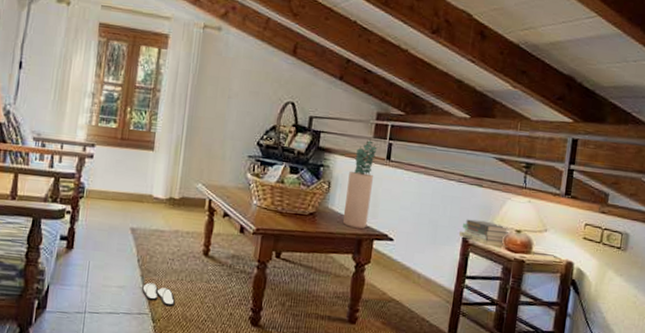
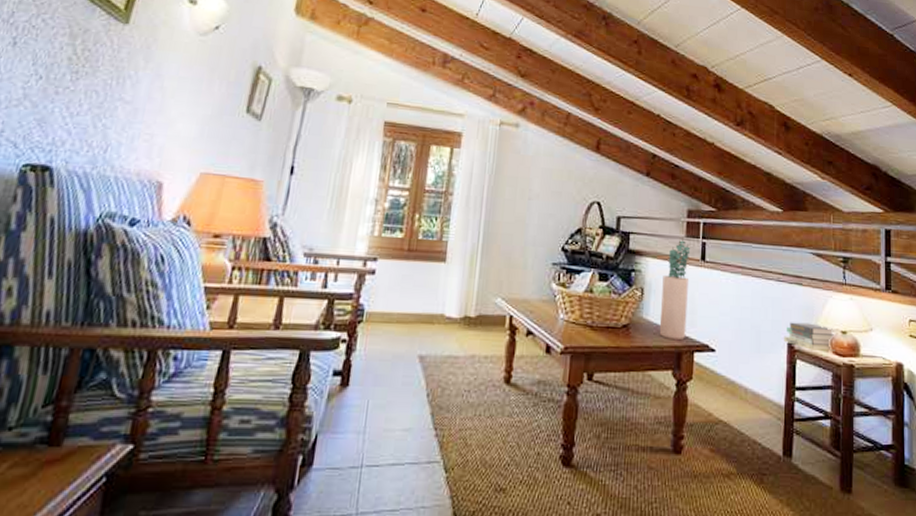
slippers: present [142,282,175,307] -> none [432,422,472,450]

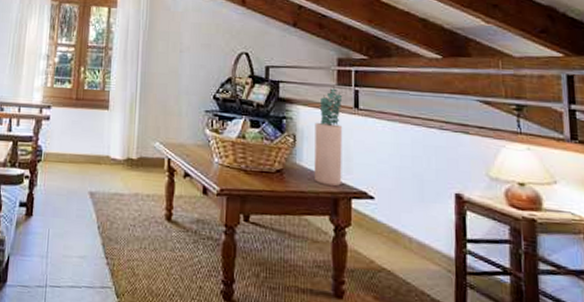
books: present [783,322,835,351] -> none [449,171,512,204]

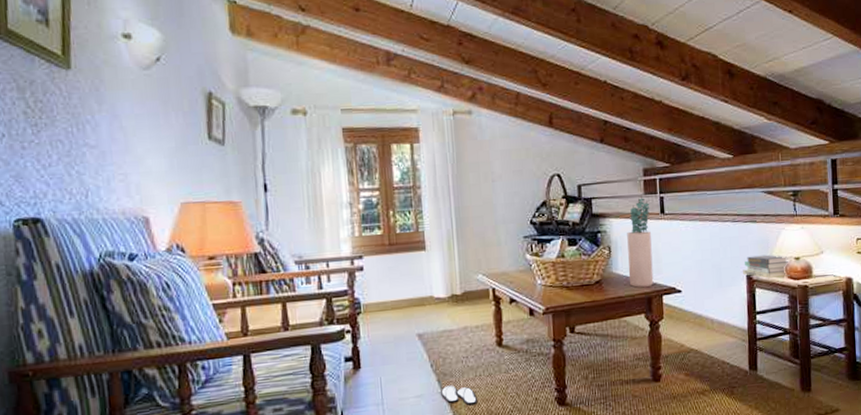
slippers: none [104,252,139,279] -> present [441,385,477,406]
books: none [449,171,512,204] -> present [742,254,790,278]

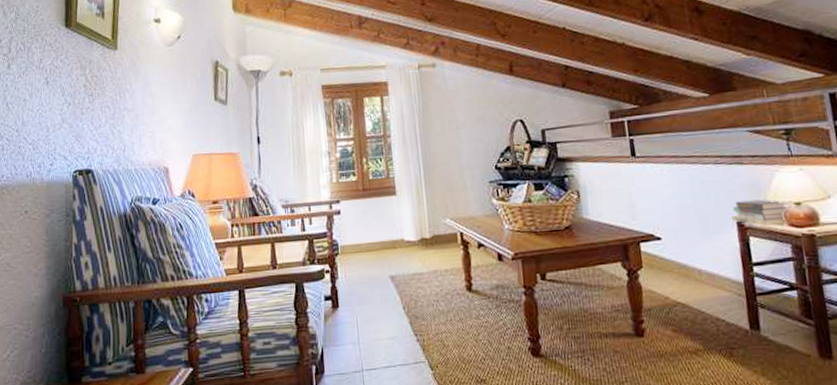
slippers: present [441,385,477,406] -> none [413,328,449,351]
vase: present [627,194,654,288] -> none [596,137,629,235]

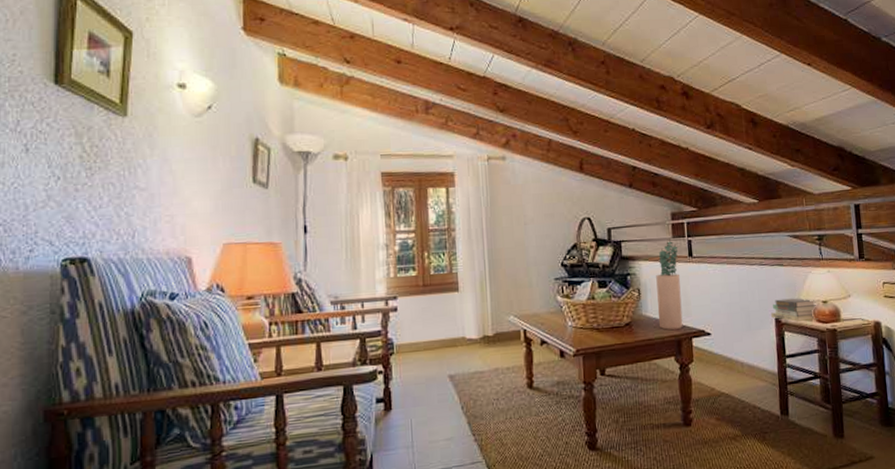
vase: none [596,137,629,235] -> present [656,237,683,331]

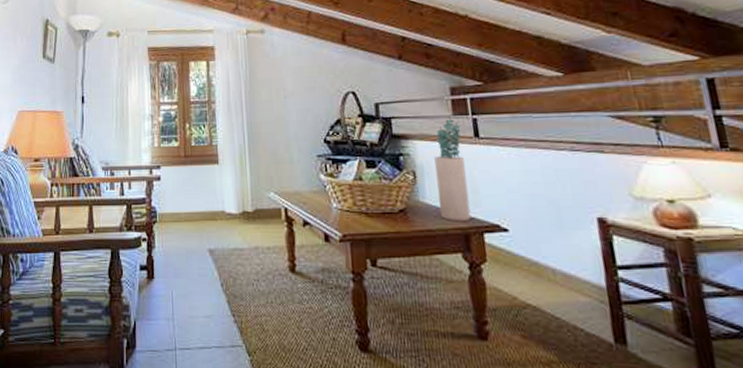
books: present [770,298,818,322] -> none [590,193,663,224]

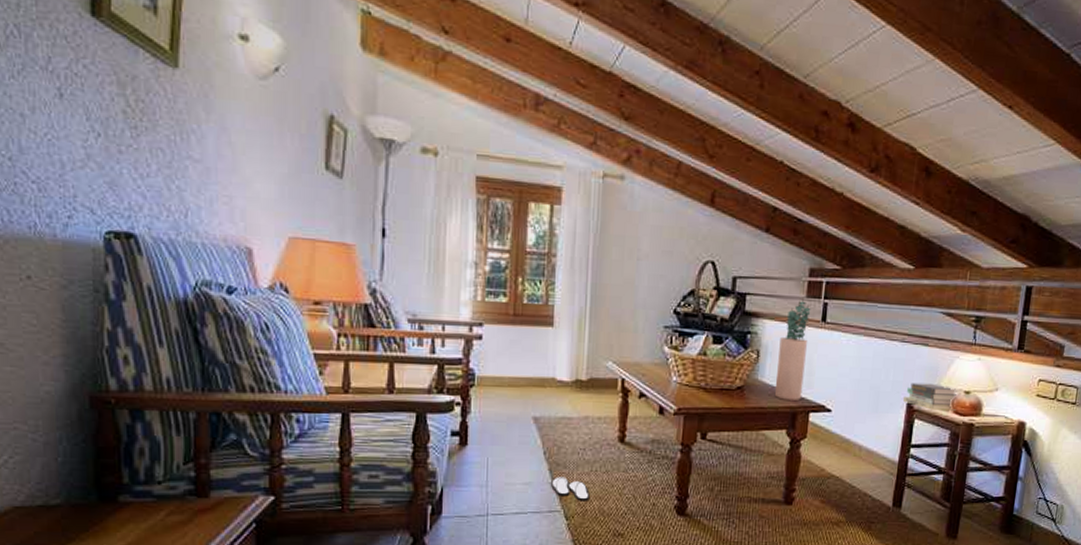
slippers: none [231,309,269,335] -> present [551,477,590,501]
books: none [590,193,663,224] -> present [902,382,957,411]

